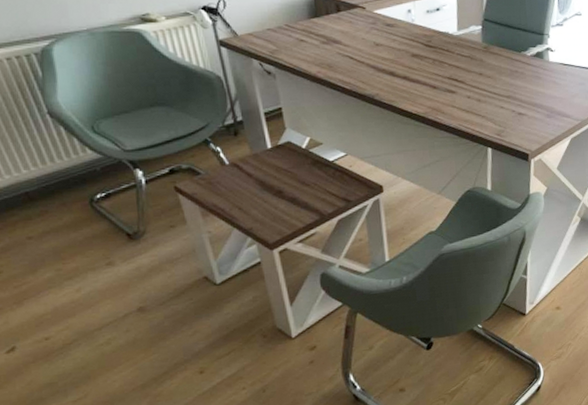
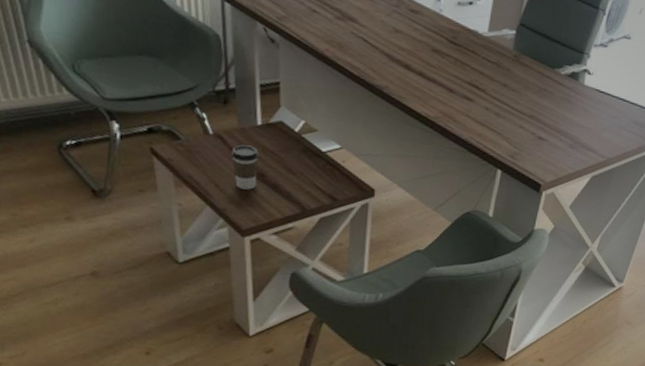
coffee cup: none [249,168,276,208] -> present [232,144,259,190]

